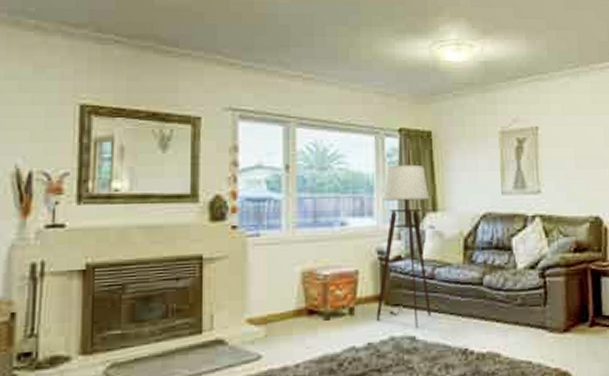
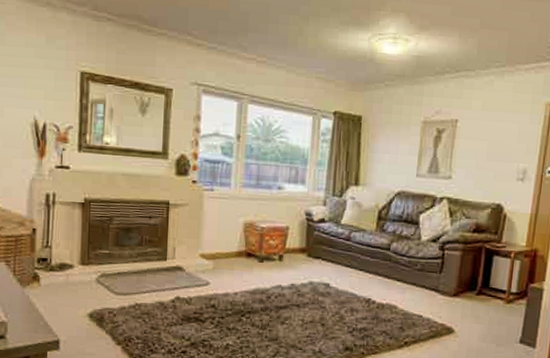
floor lamp: present [376,164,431,327] -> none [299,143,354,277]

